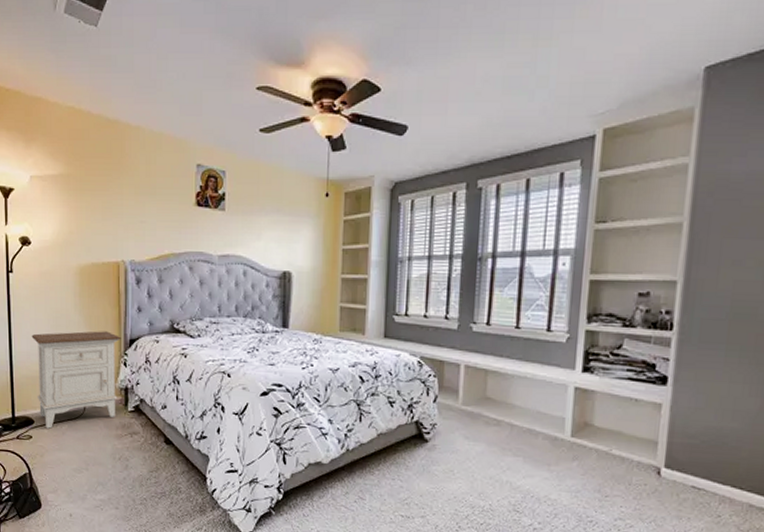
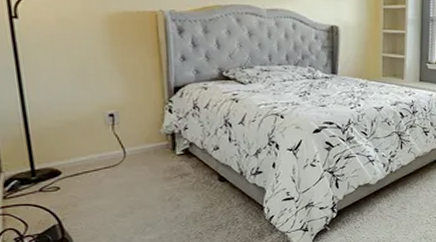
nightstand: present [31,331,121,429] -> none [50,79,164,178]

